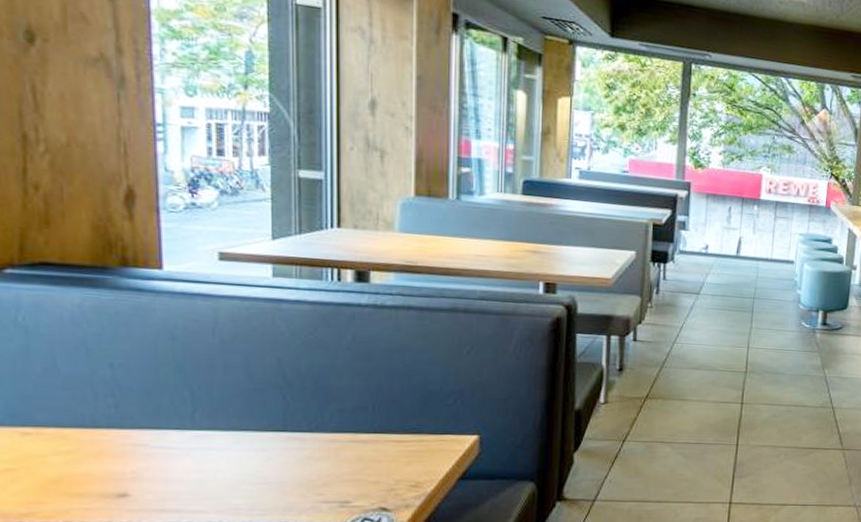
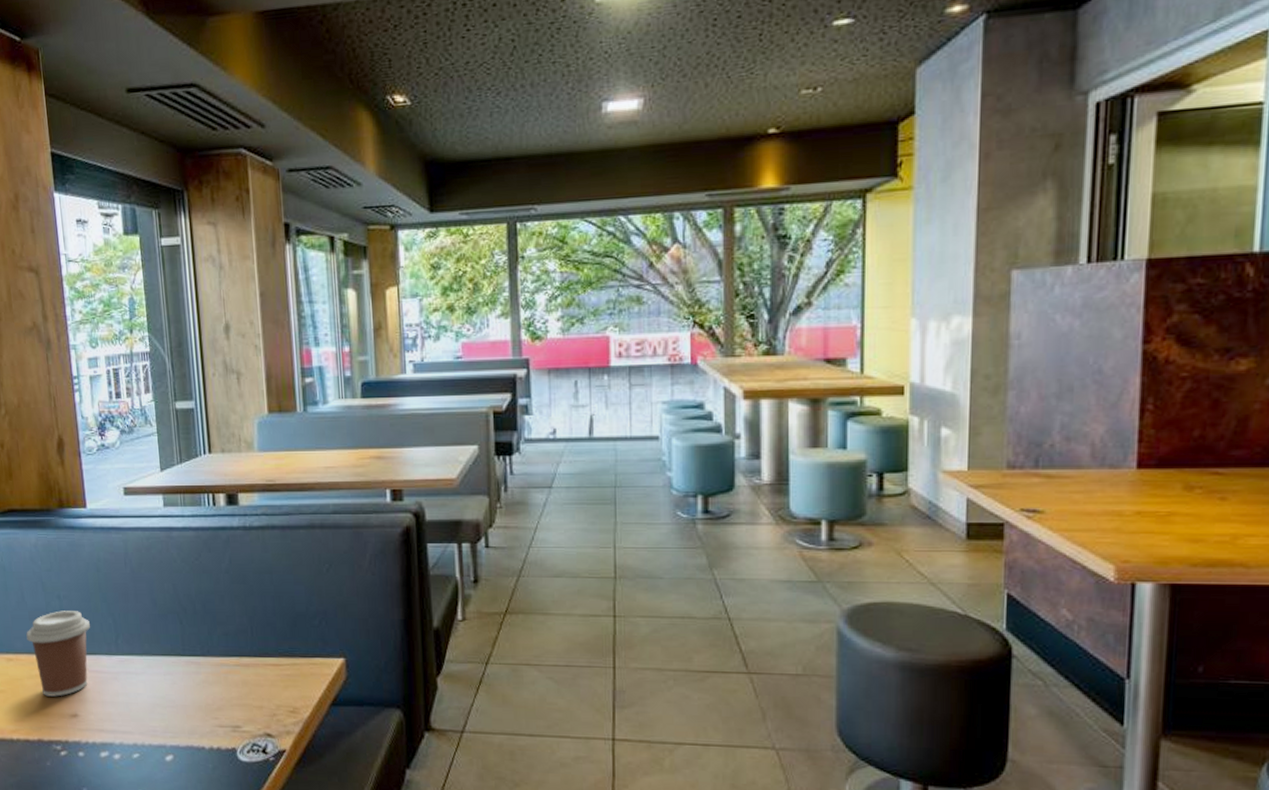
coffee cup: none [56,380,157,475] -> present [26,610,91,697]

